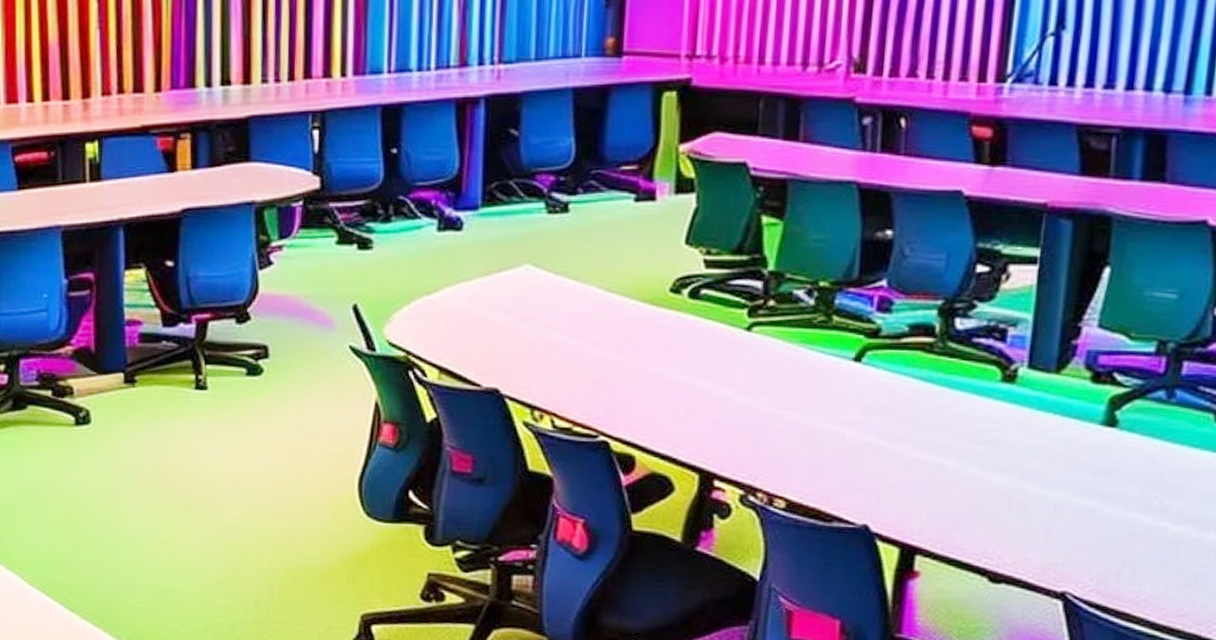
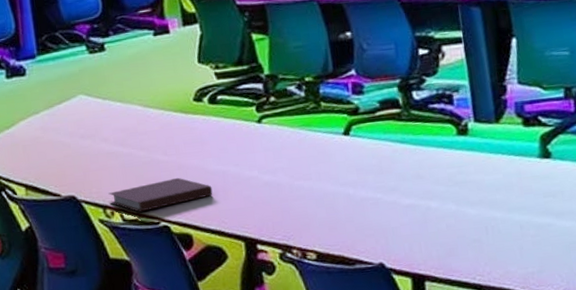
notebook: none [540,384,672,420] -> present [108,177,213,212]

